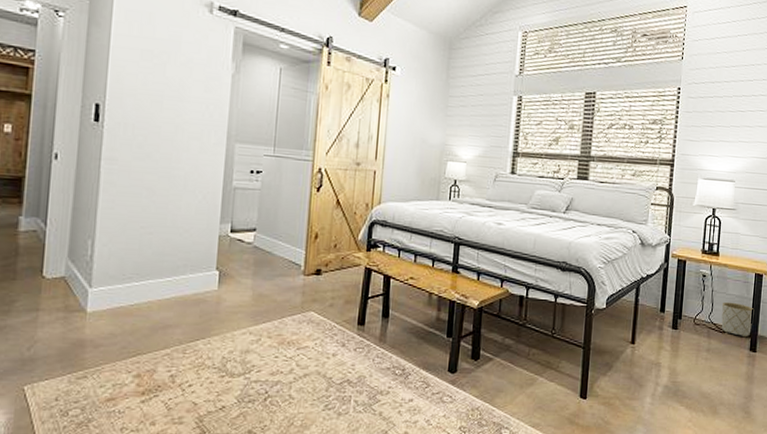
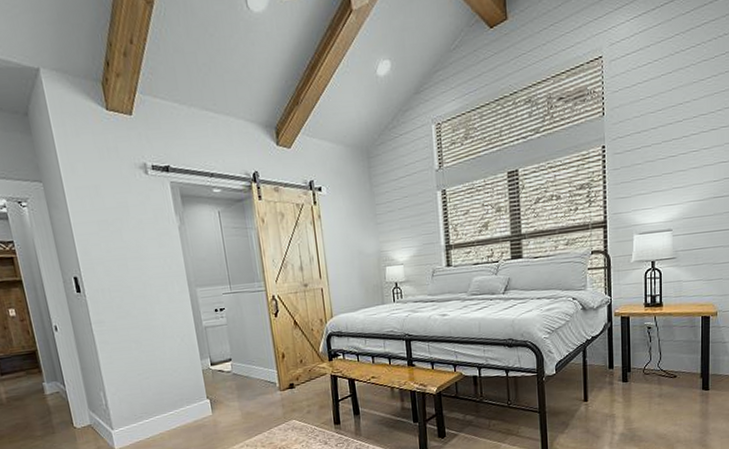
planter: present [721,301,754,338] -> none [670,347,704,379]

